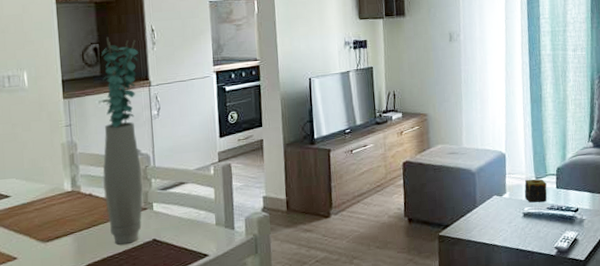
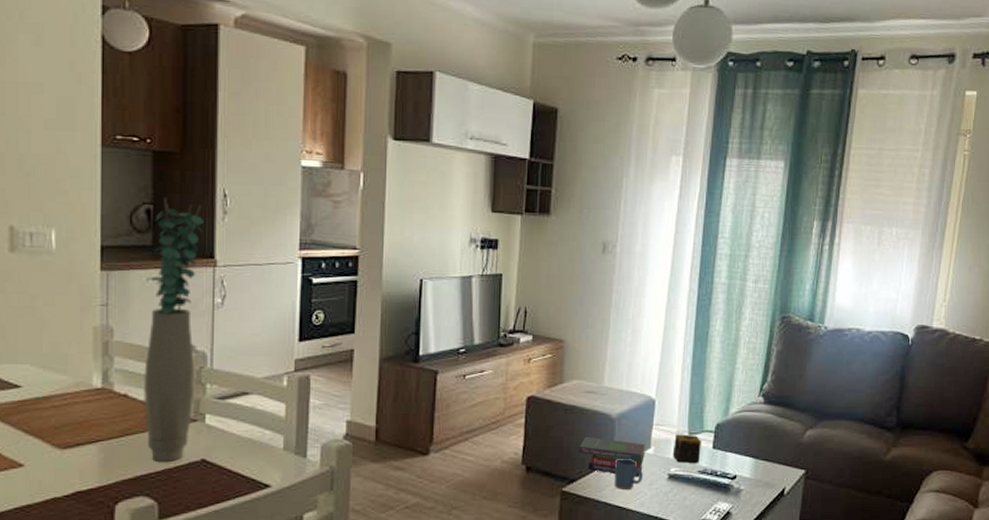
books: none [448,189,503,218] -> present [578,436,645,477]
mug: none [479,203,503,229] -> present [615,458,643,489]

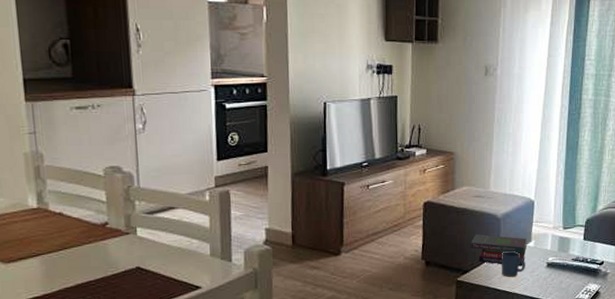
vase: present [144,197,205,461] -> none [72,32,125,271]
candle: present [672,434,701,463] -> none [550,229,574,253]

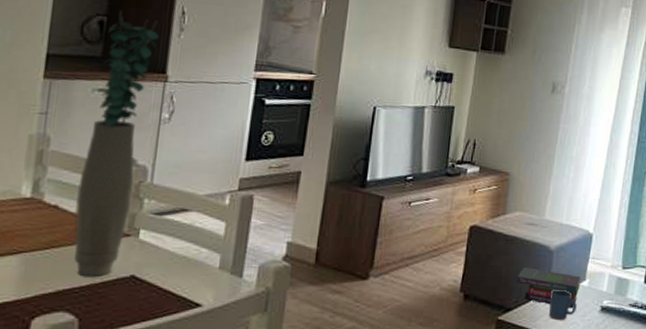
vase: none [72,32,125,271] -> present [74,9,160,276]

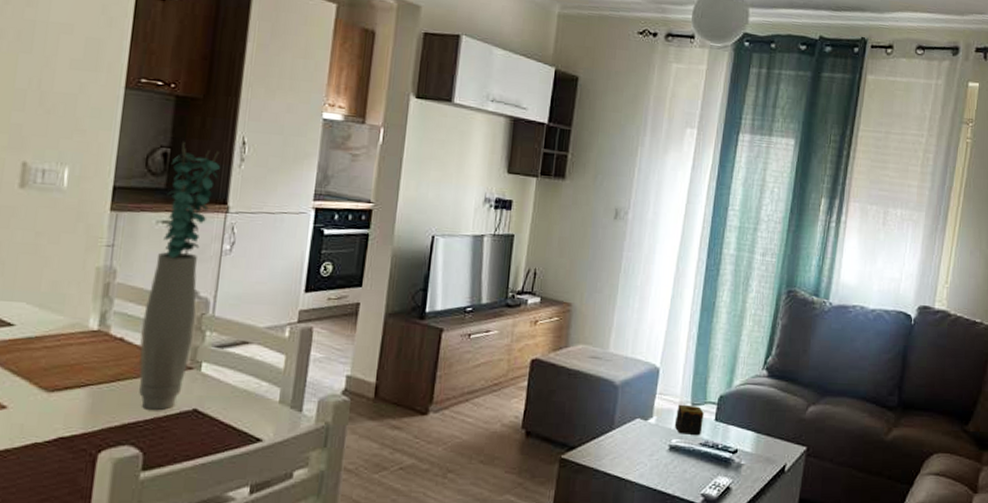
books: present [516,267,581,309] -> none [580,402,647,447]
mug: present [549,289,577,320] -> none [615,426,644,459]
candle: none [606,268,634,296] -> present [674,404,704,435]

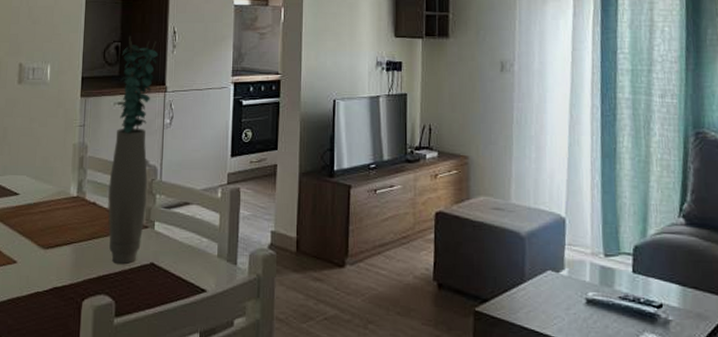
candle: present [674,404,704,435] -> none [588,255,620,288]

